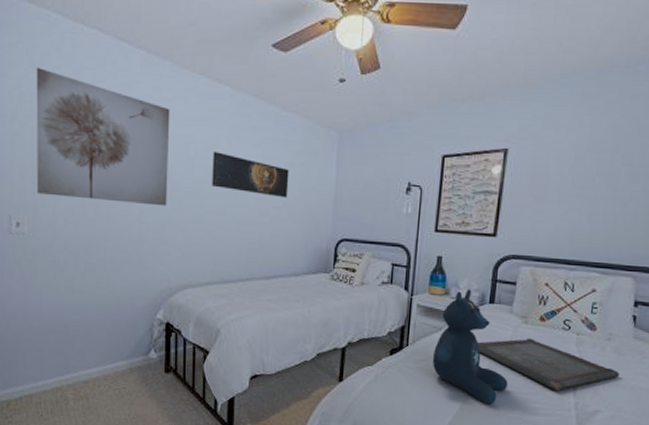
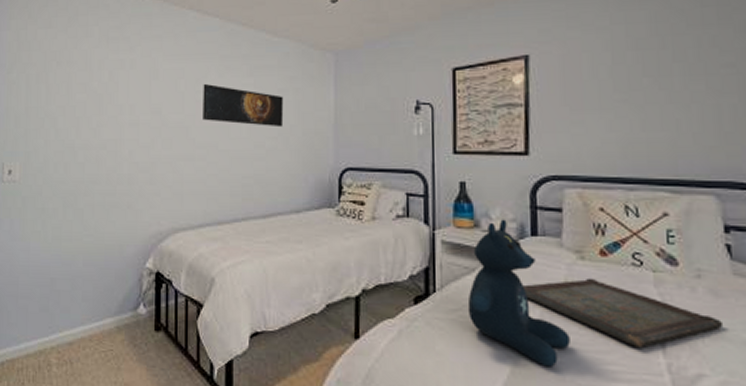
wall art: present [36,67,170,206] -> none [30,17,160,144]

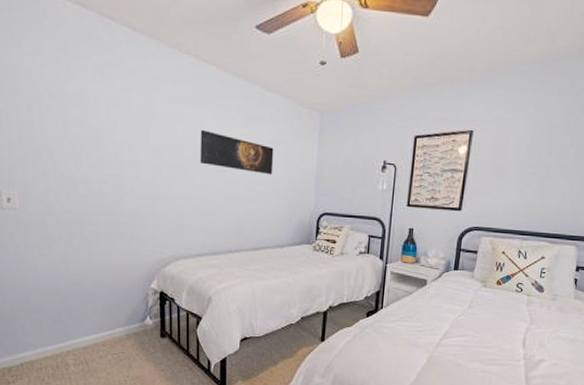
stuffed bear: present [467,219,570,367] -> none [403,257,468,358]
serving tray: present [522,277,724,348] -> none [442,299,562,344]

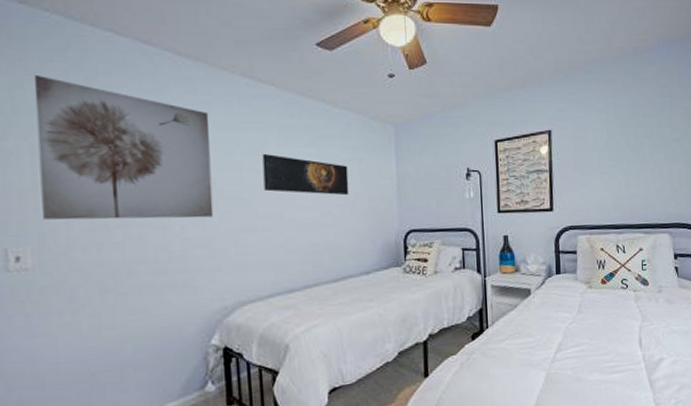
wall art: none [18,41,158,182] -> present [34,74,214,220]

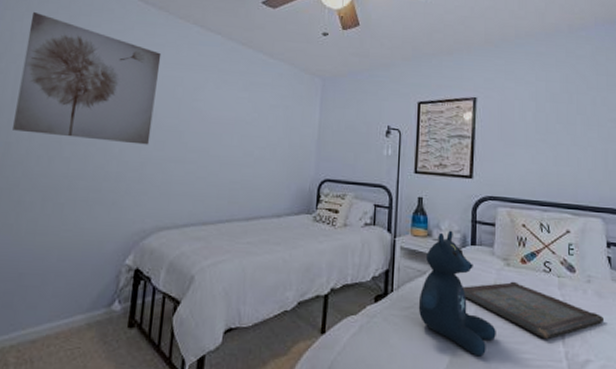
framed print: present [262,153,349,196] -> none [197,92,274,139]
stuffed bear: none [512,263,584,372] -> present [418,230,496,357]
serving tray: none [551,301,674,347] -> present [462,281,605,339]

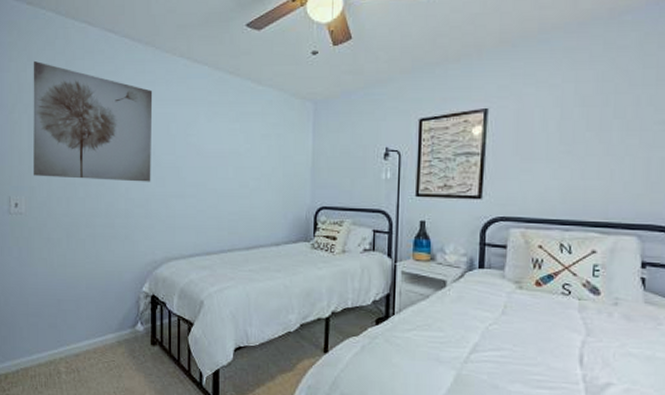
stuffed bear: present [418,230,496,357] -> none [421,253,505,377]
serving tray: present [462,281,605,339] -> none [468,304,632,362]

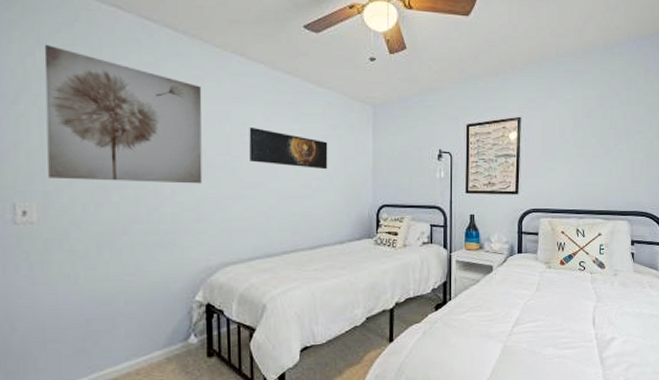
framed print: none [193,127,266,170] -> present [249,126,328,170]

